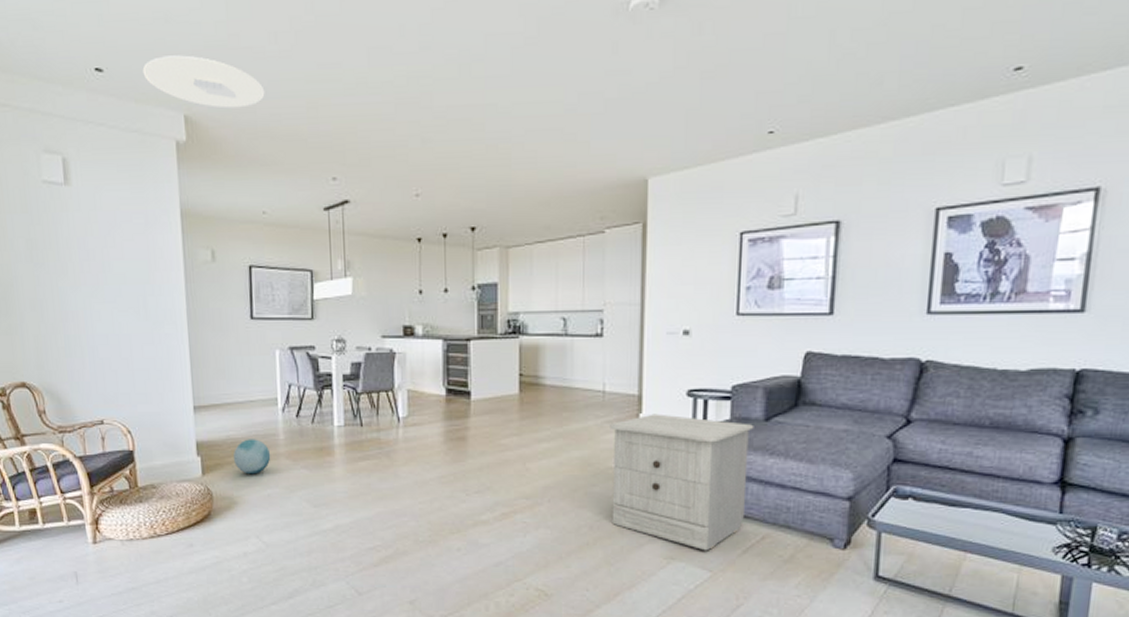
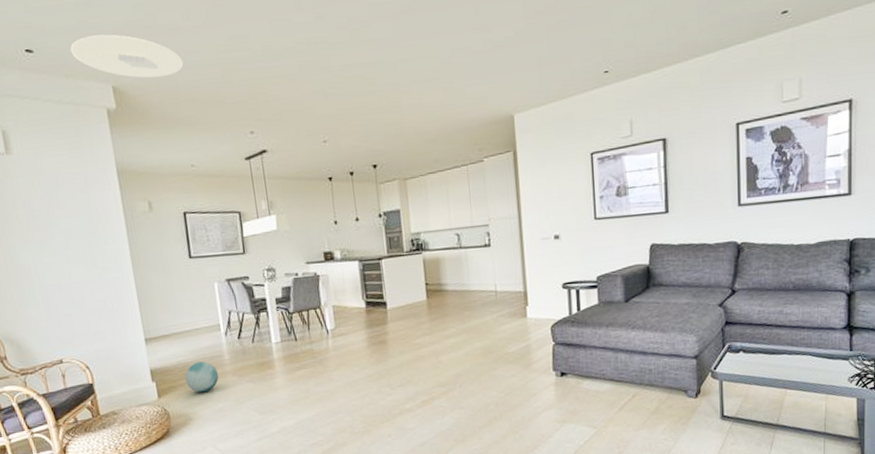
nightstand: present [610,414,754,551] -> none [503,304,618,412]

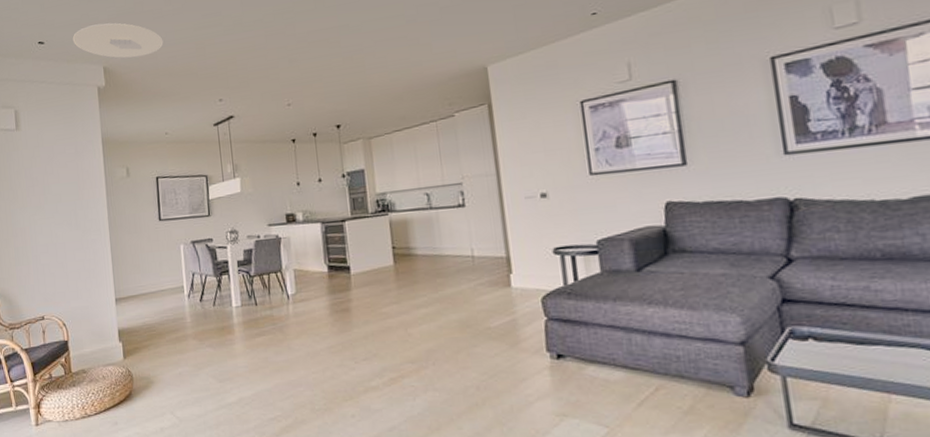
ball: present [185,361,219,393] -> none [149,323,181,356]

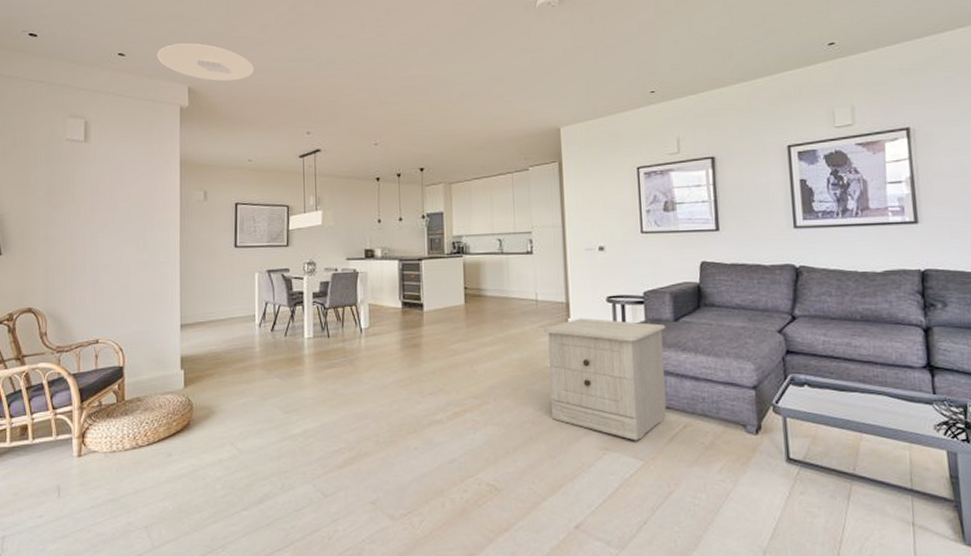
nightstand: none [483,272,633,406] -> present [544,318,666,441]

